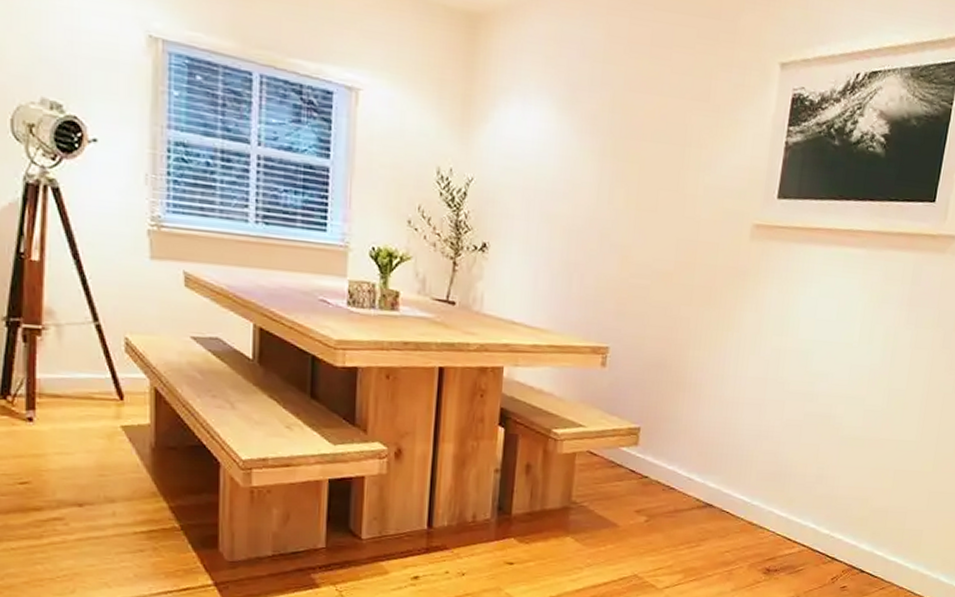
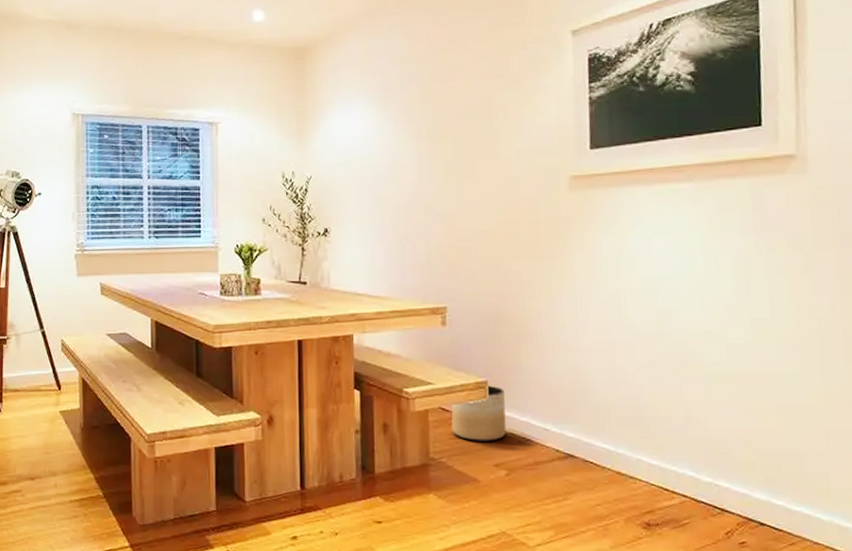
planter: none [597,432,656,488] -> present [451,385,506,441]

